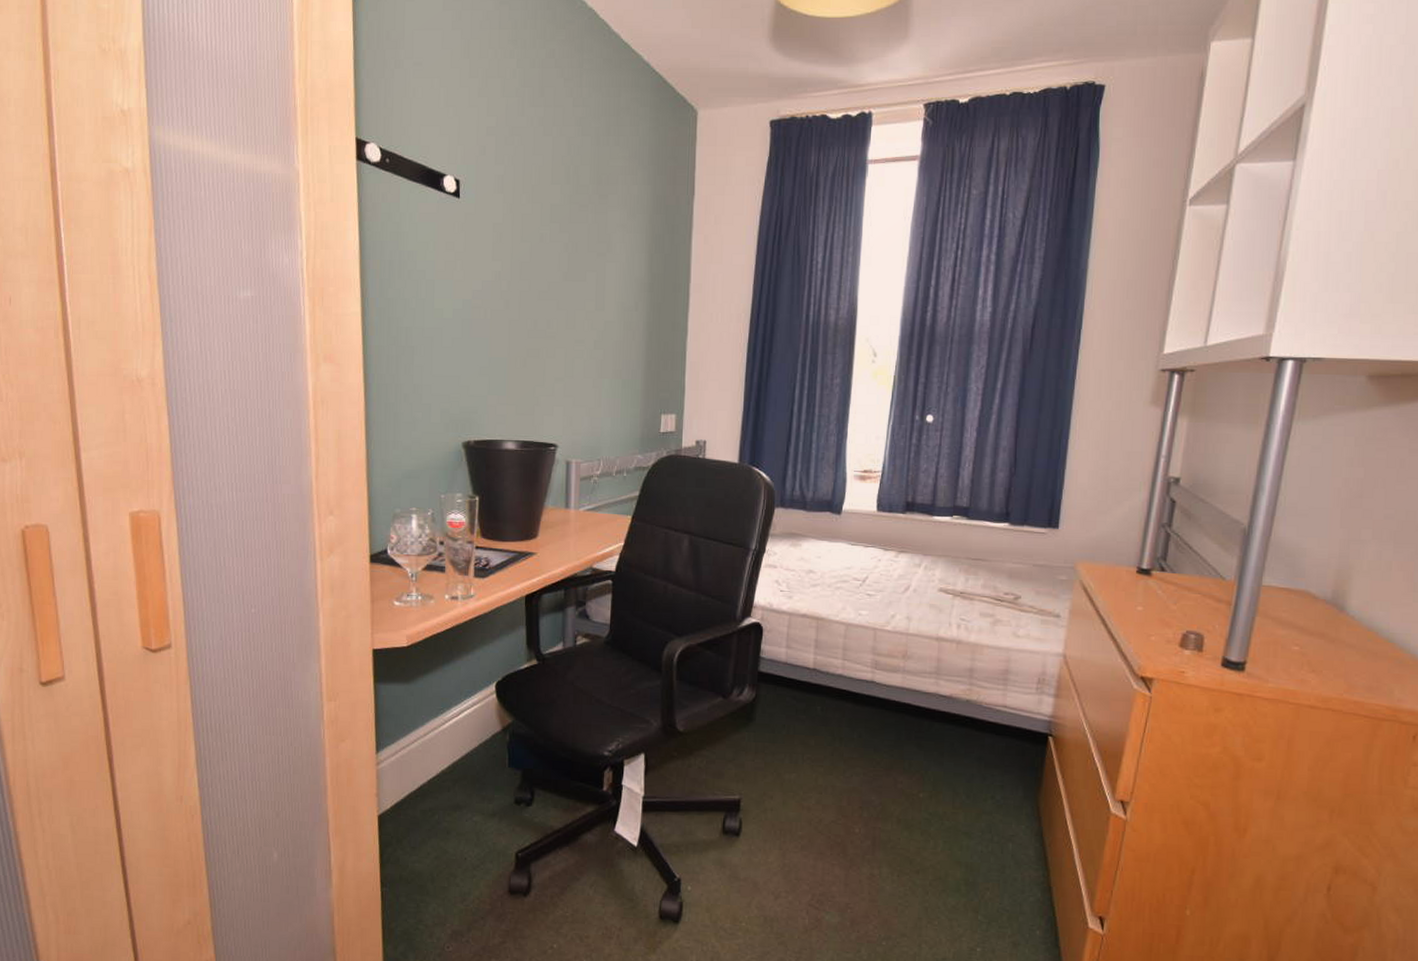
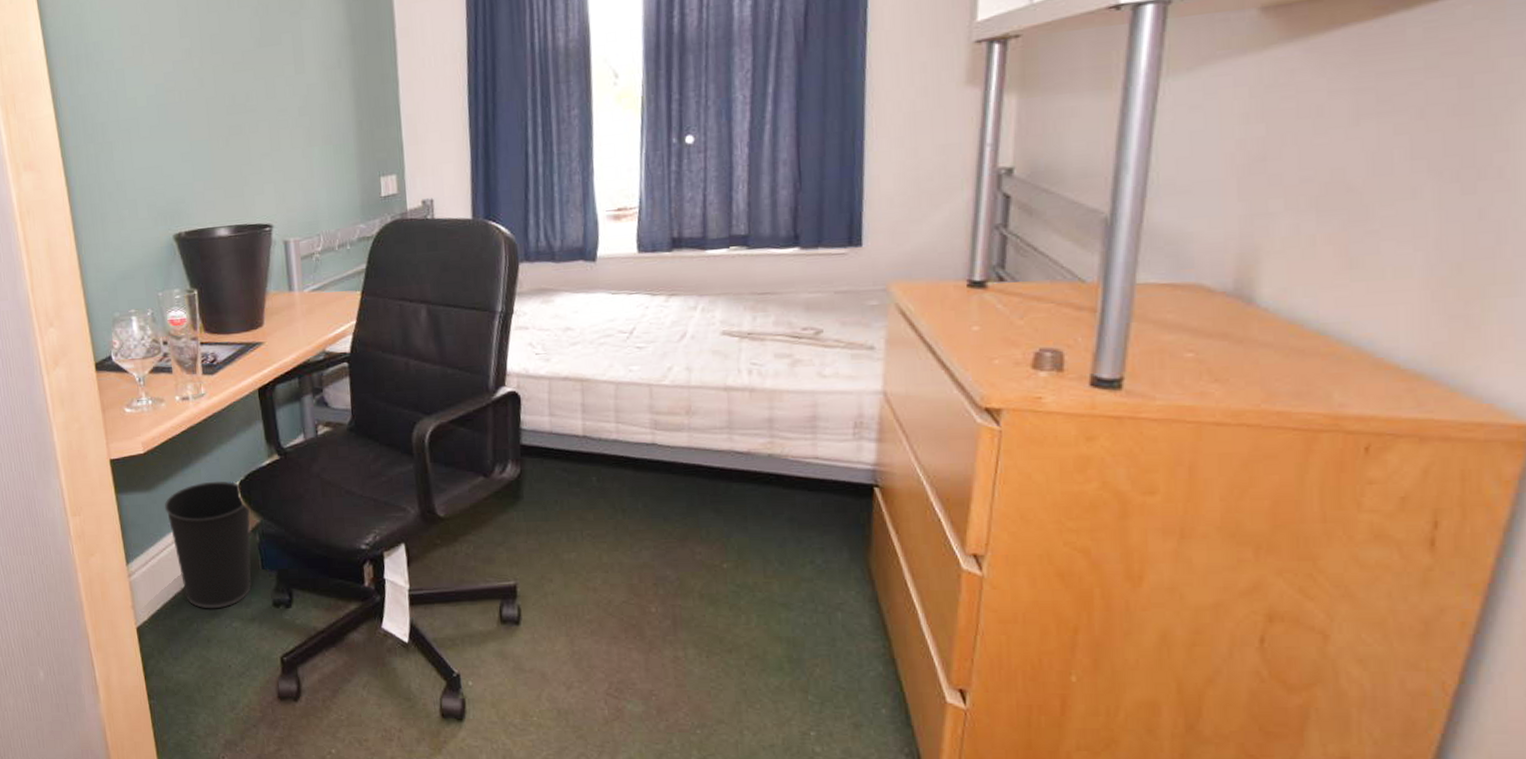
wastebasket: none [420,679,504,802] -> present [164,481,252,609]

